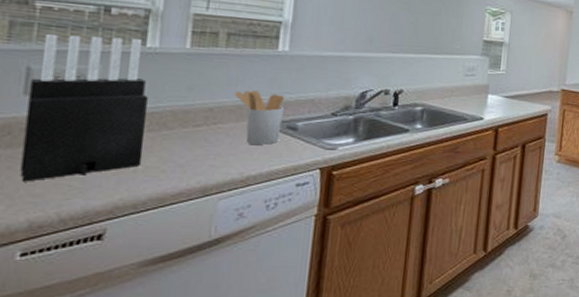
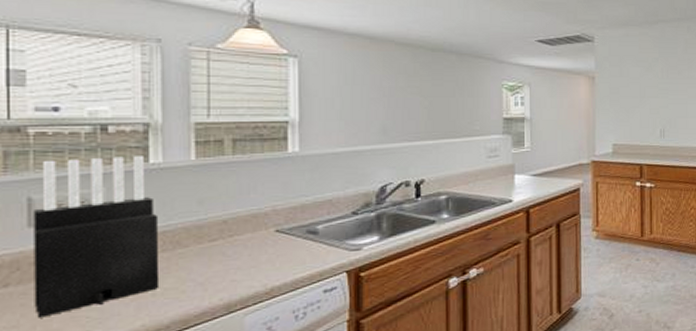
utensil holder: present [234,90,285,145] -> none [247,197,302,254]

